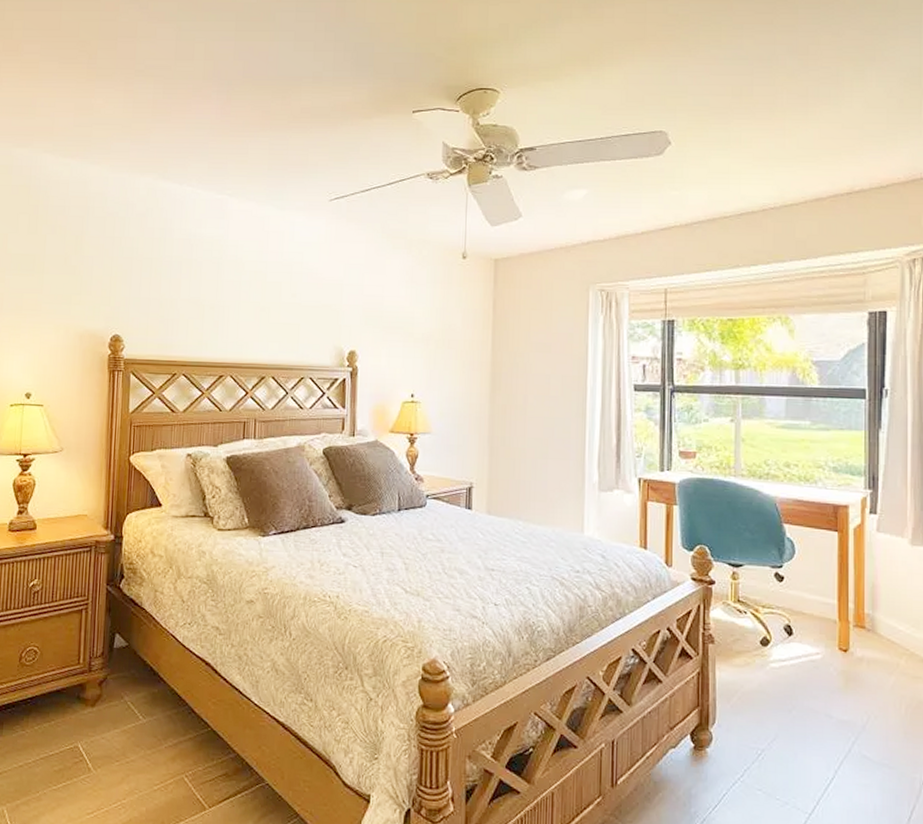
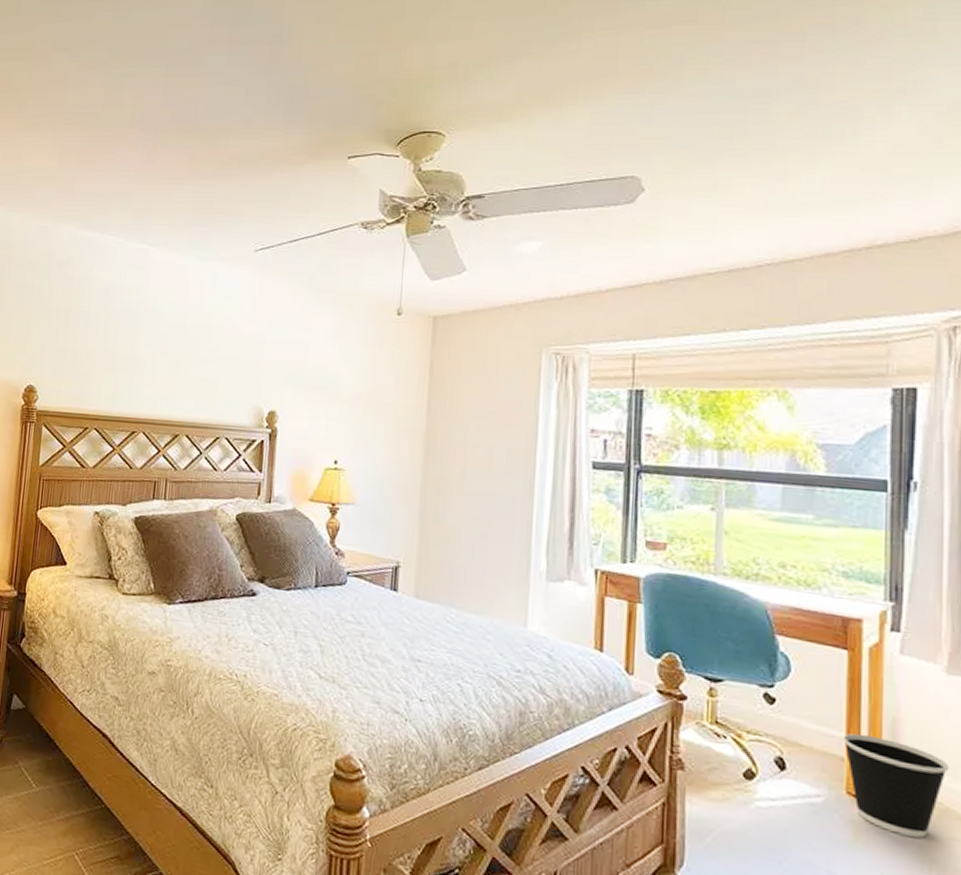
wastebasket: none [835,599,914,679] -> present [843,733,950,838]

